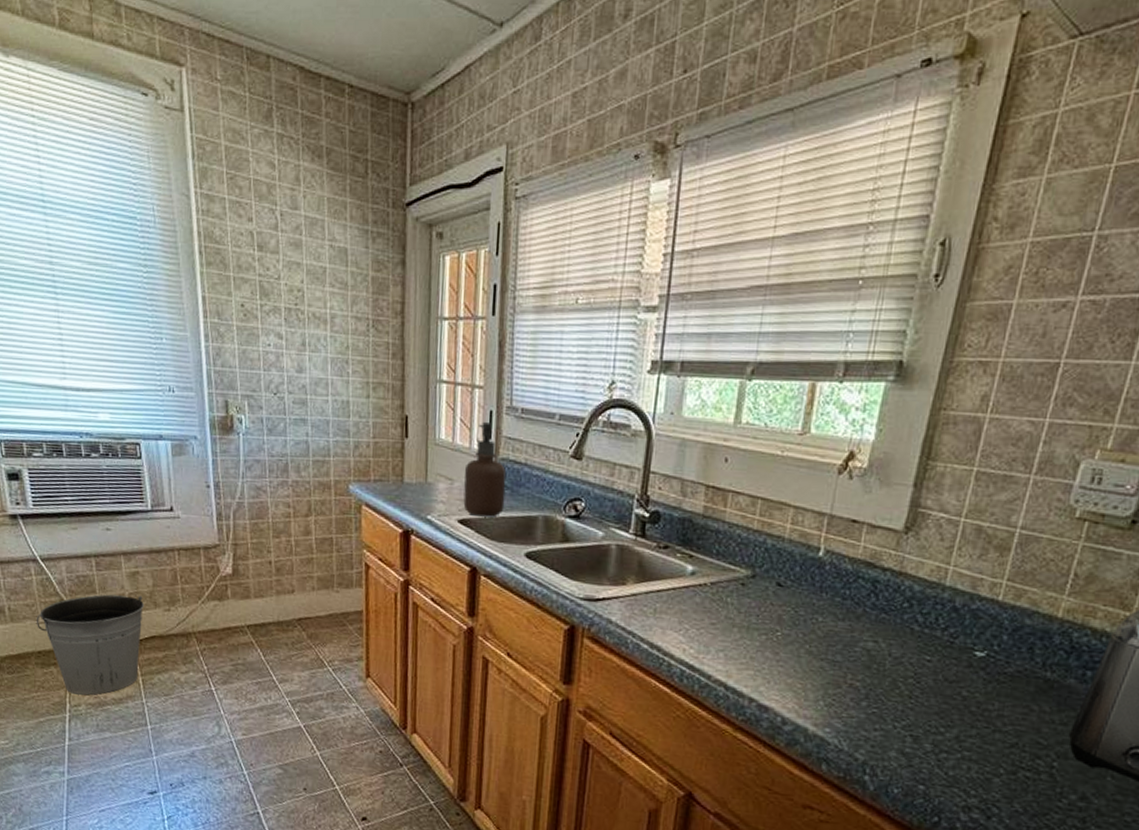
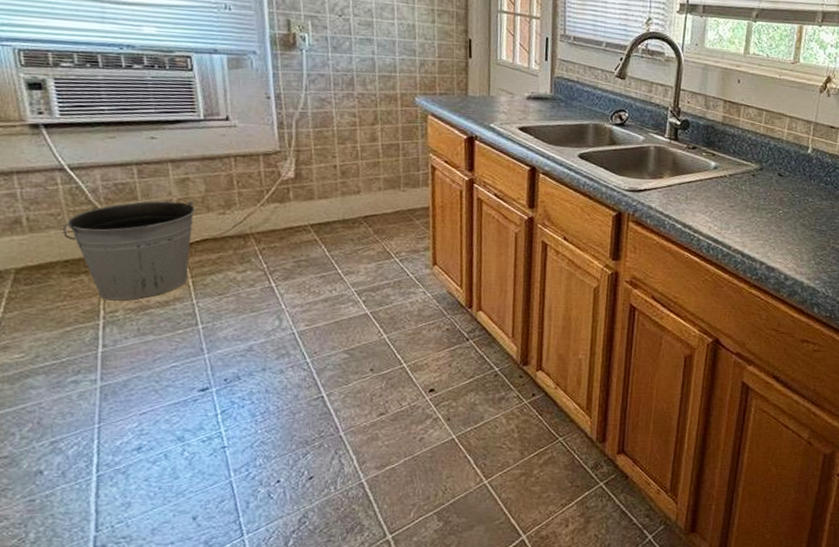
soap dispenser: present [463,422,506,517] -> none [523,47,561,125]

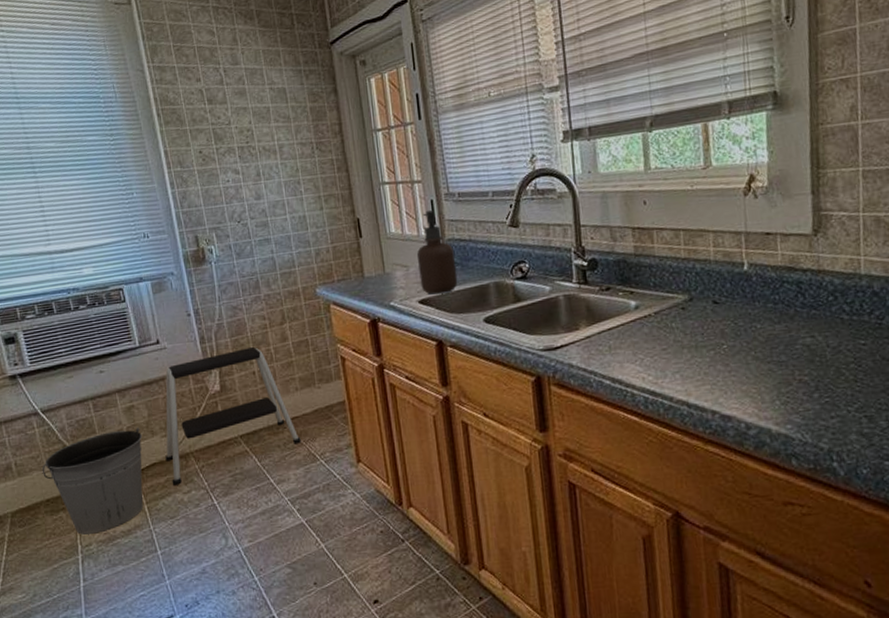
step stool: none [220,141,377,263] -> present [165,347,301,485]
soap dispenser: none [523,47,561,125] -> present [416,210,458,295]

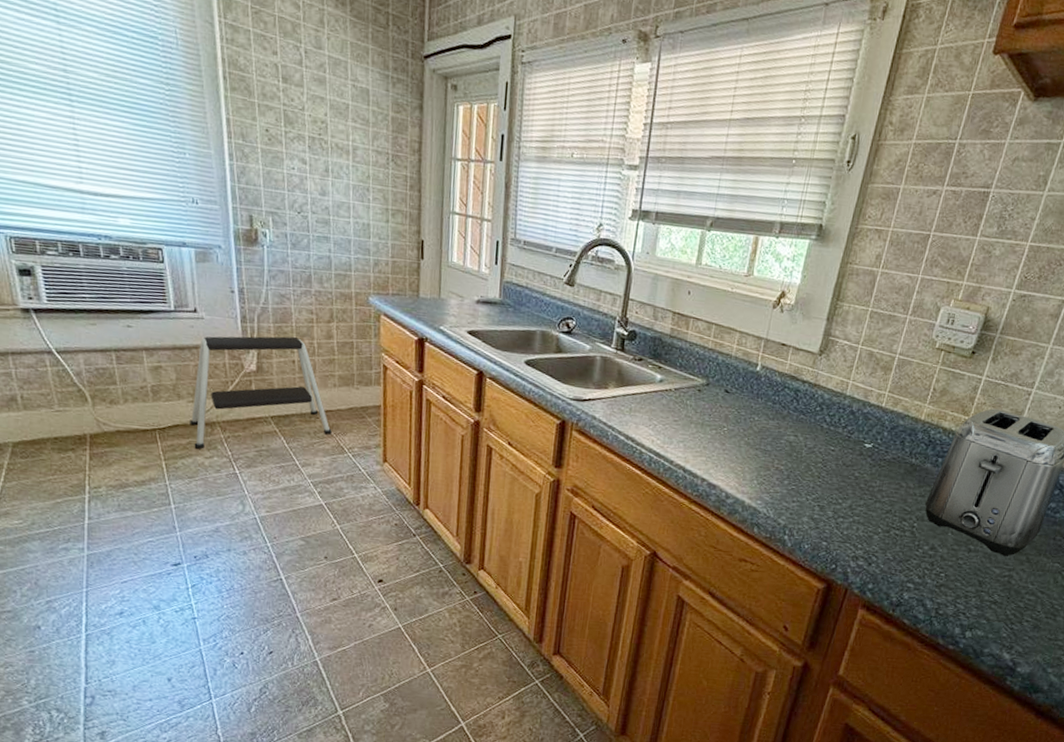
bucket: present [42,428,143,535] -> none [51,386,167,478]
soap dispenser: present [416,210,458,295] -> none [472,250,509,330]

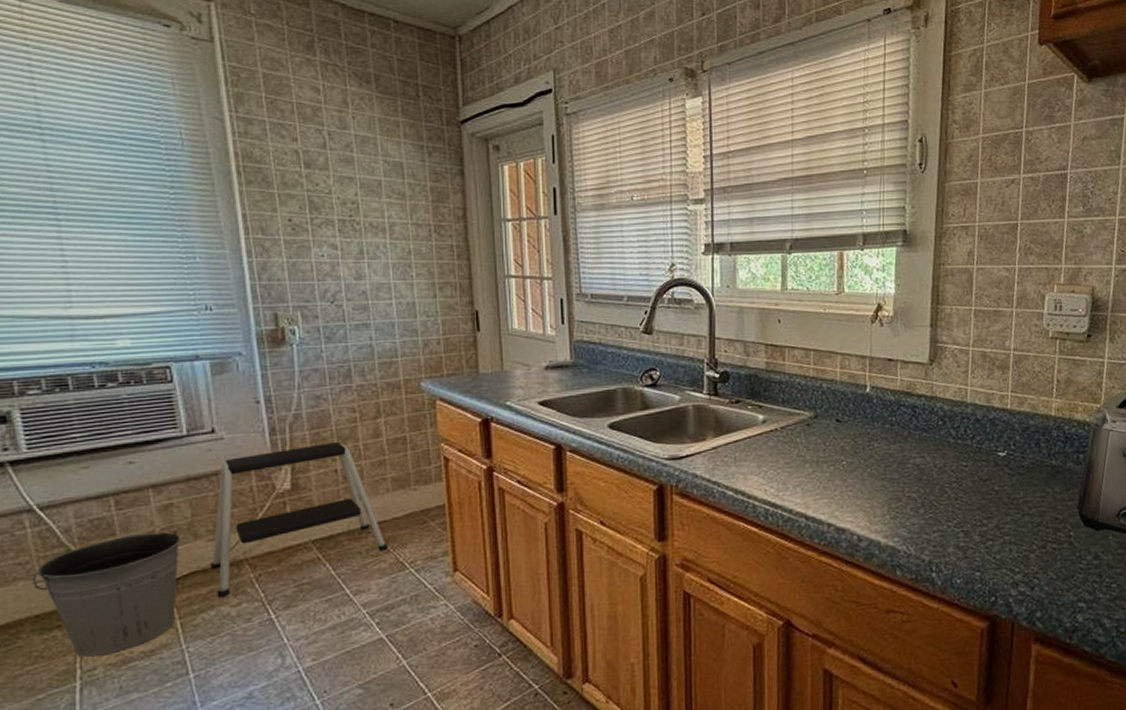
bucket: none [51,386,167,478] -> present [31,530,180,657]

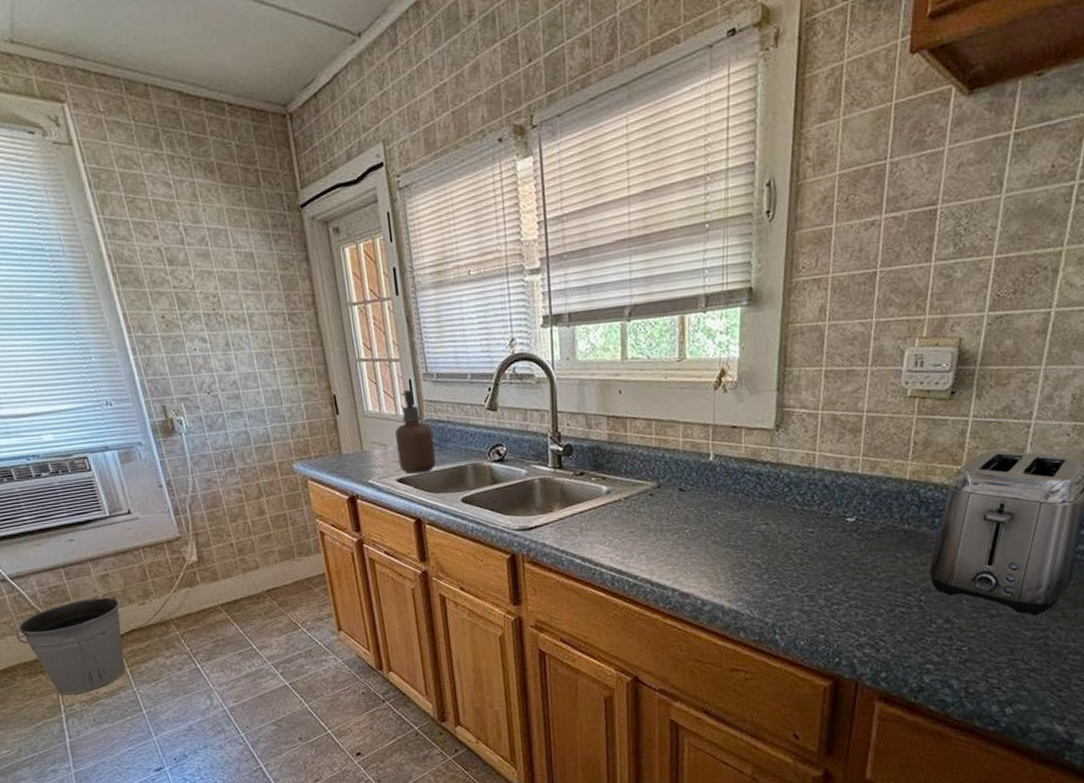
step stool: present [210,442,388,597] -> none [139,520,282,650]
soap dispenser: none [540,310,583,396] -> present [394,390,436,474]

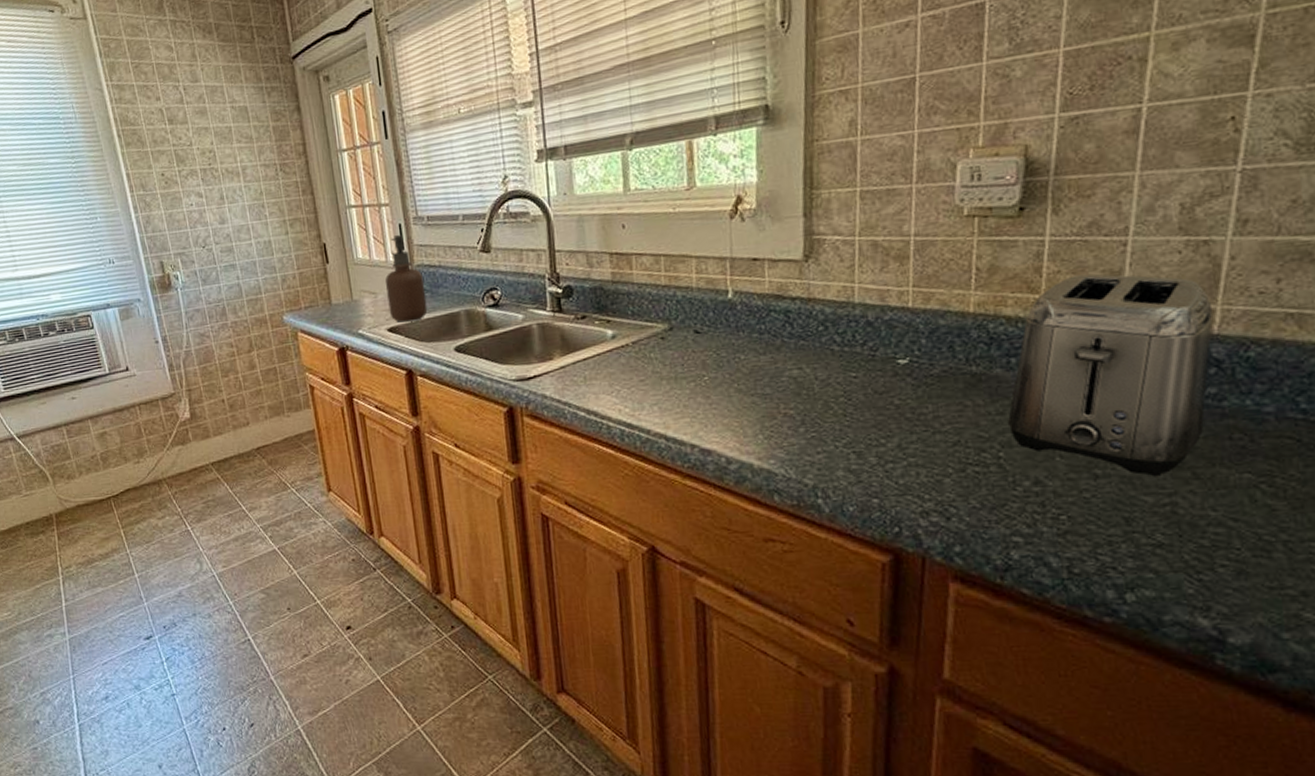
bucket: present [16,595,125,695] -> none [20,454,119,557]

